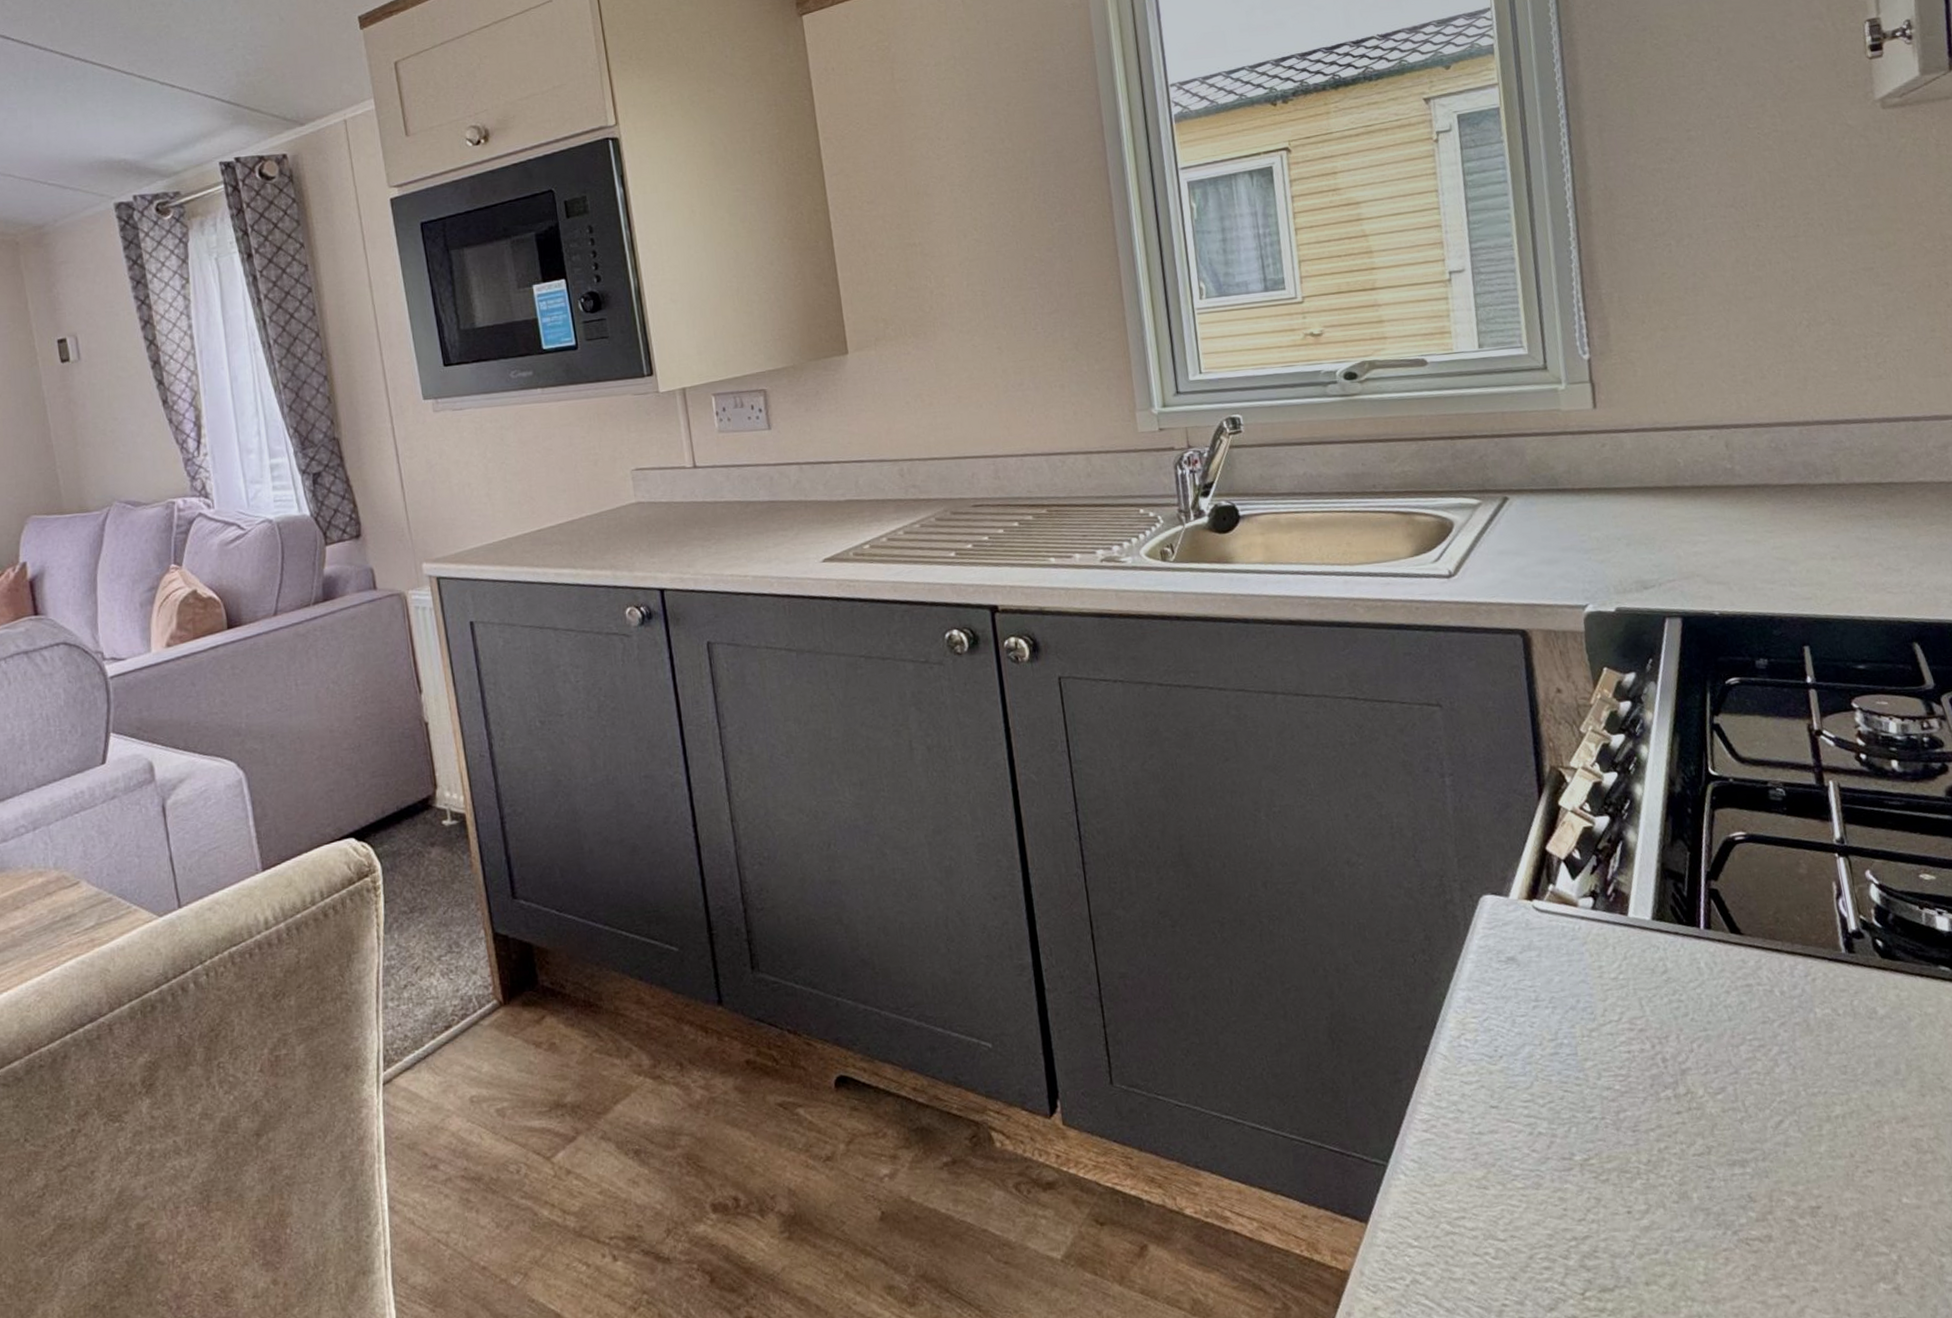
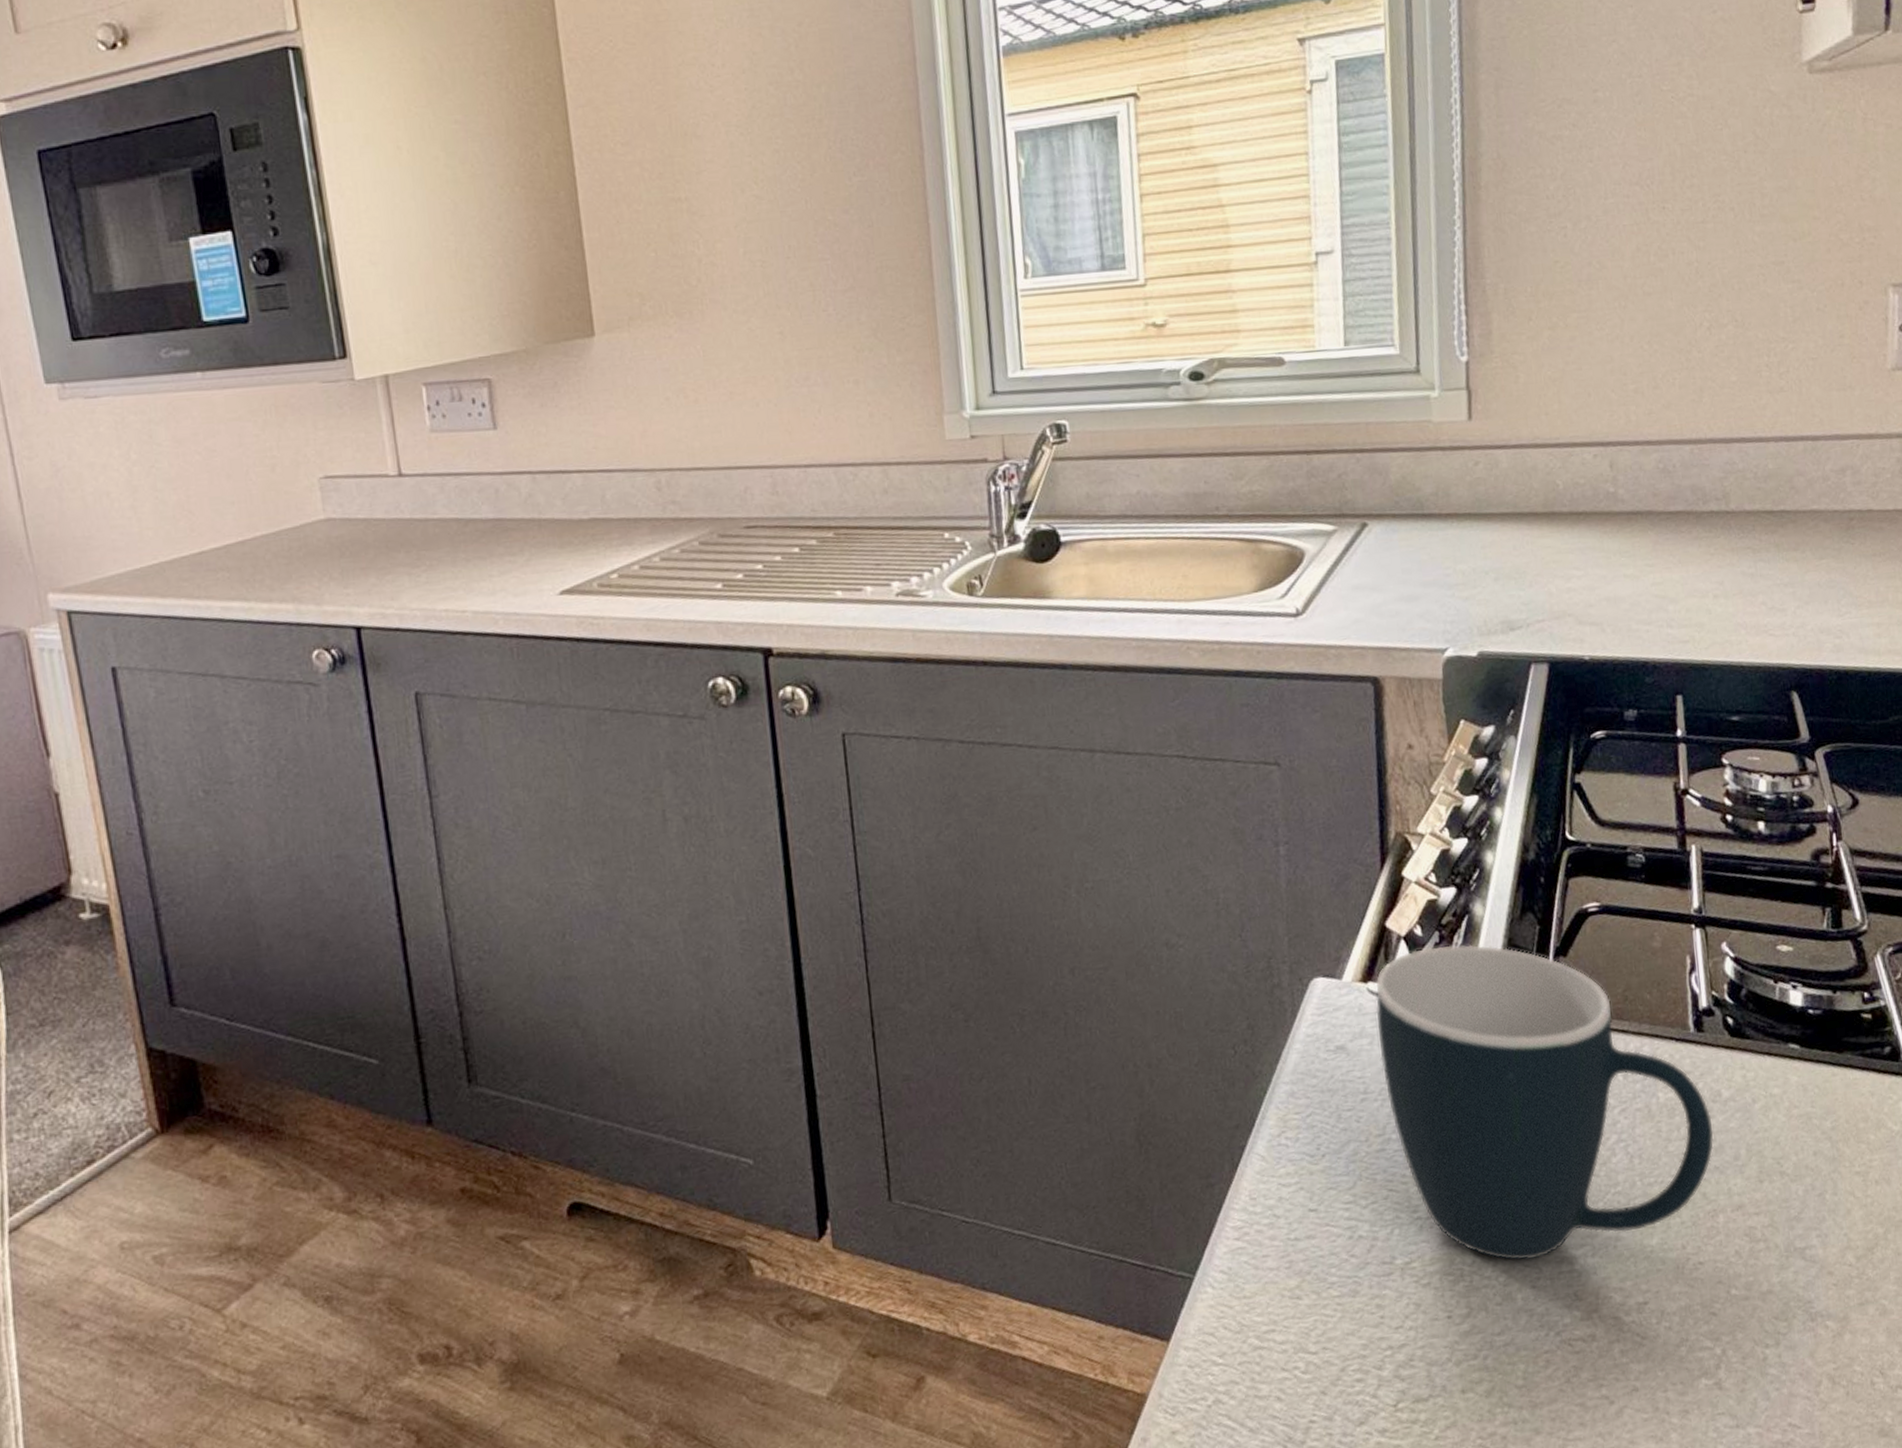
mug: none [1540,868,1874,1162] -> present [1375,944,1714,1261]

